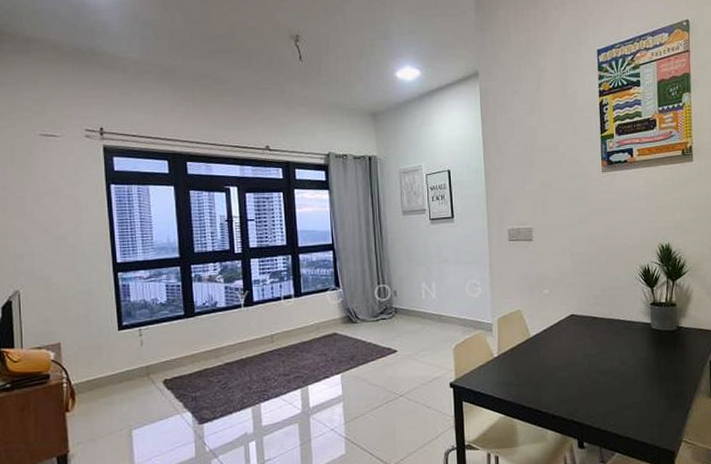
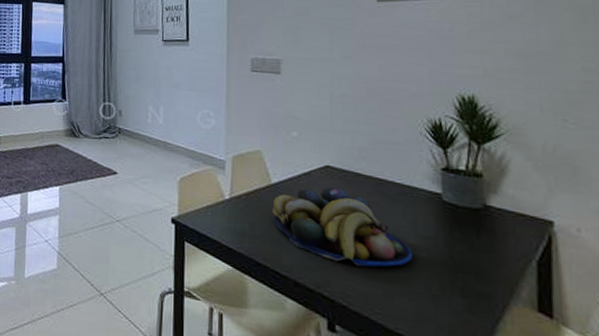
fruit bowl: none [532,331,634,392] -> present [272,186,413,267]

